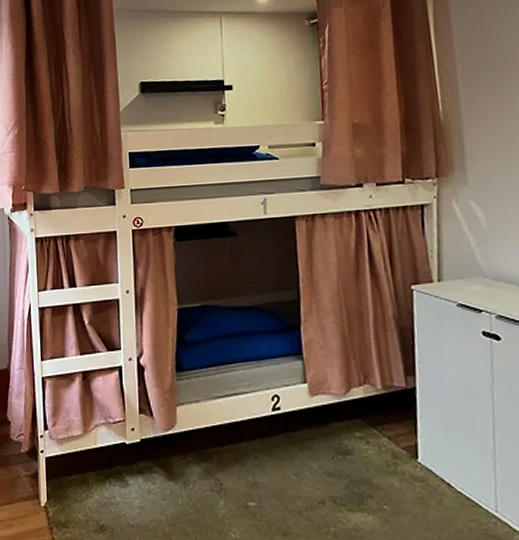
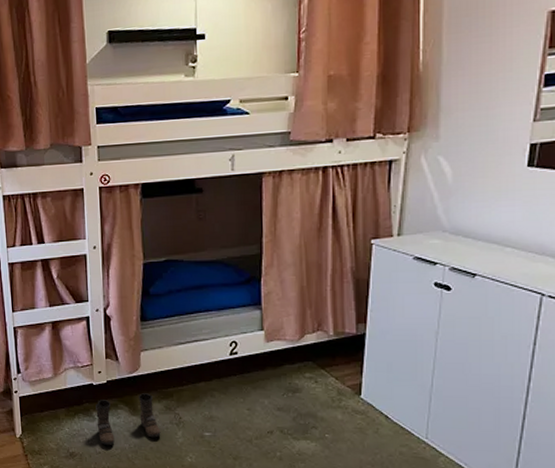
boots: none [128,454,201,516] -> present [96,393,161,445]

